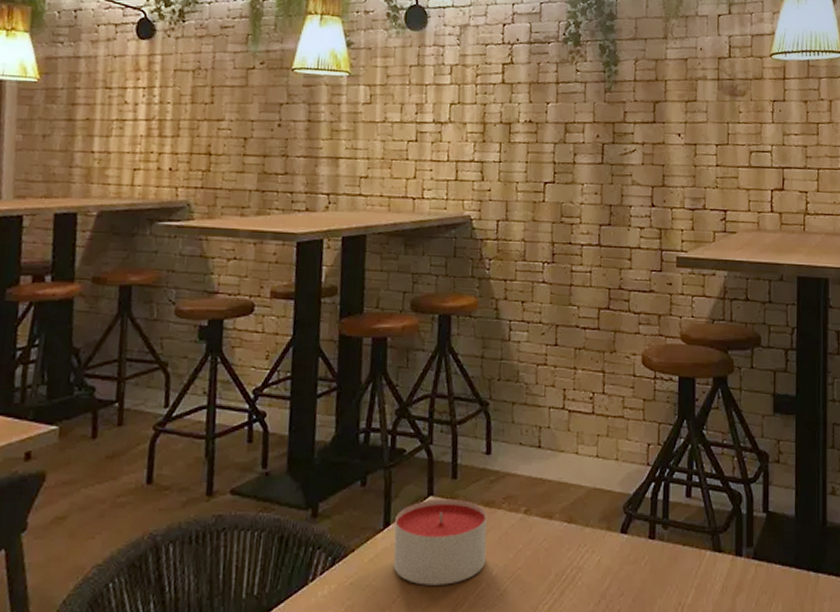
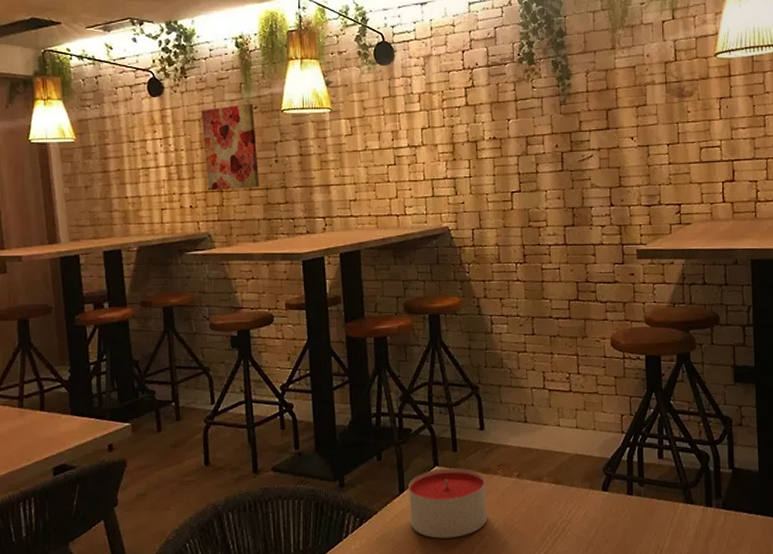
wall art: none [193,57,260,154] -> present [200,104,260,191]

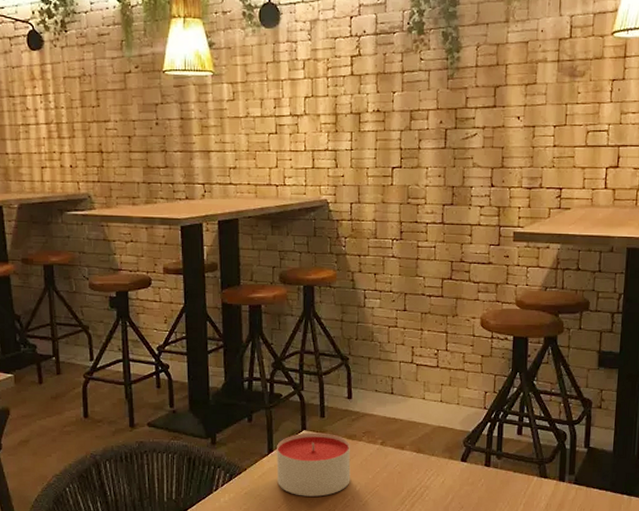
wall art: present [200,104,260,191] -> none [81,63,140,152]

